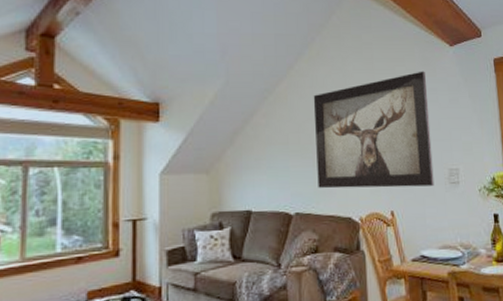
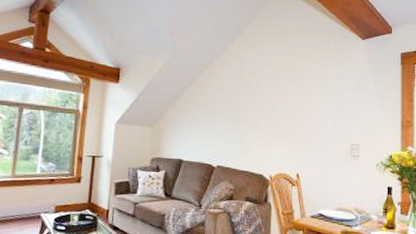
wall art: present [313,71,434,189] -> none [237,59,338,157]

